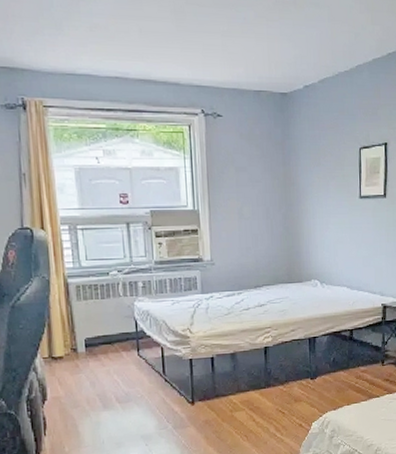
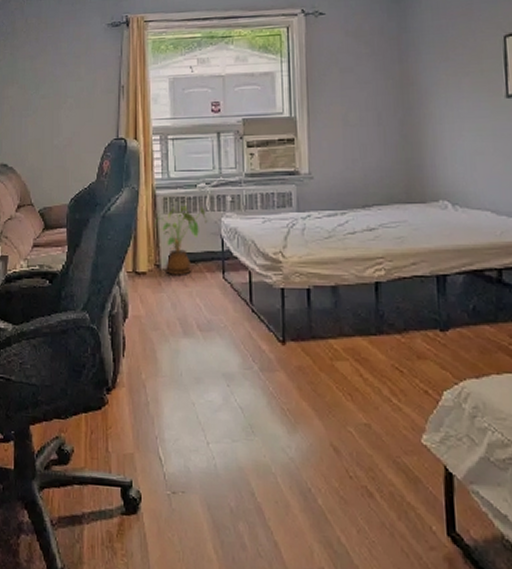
house plant: none [67,292,121,357] -> present [153,206,208,275]

